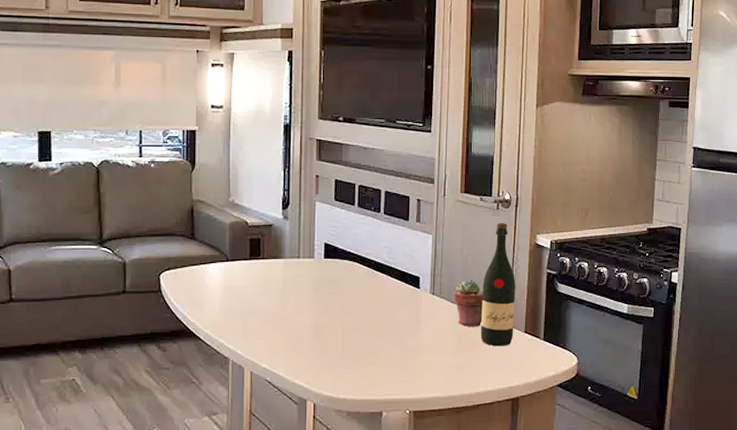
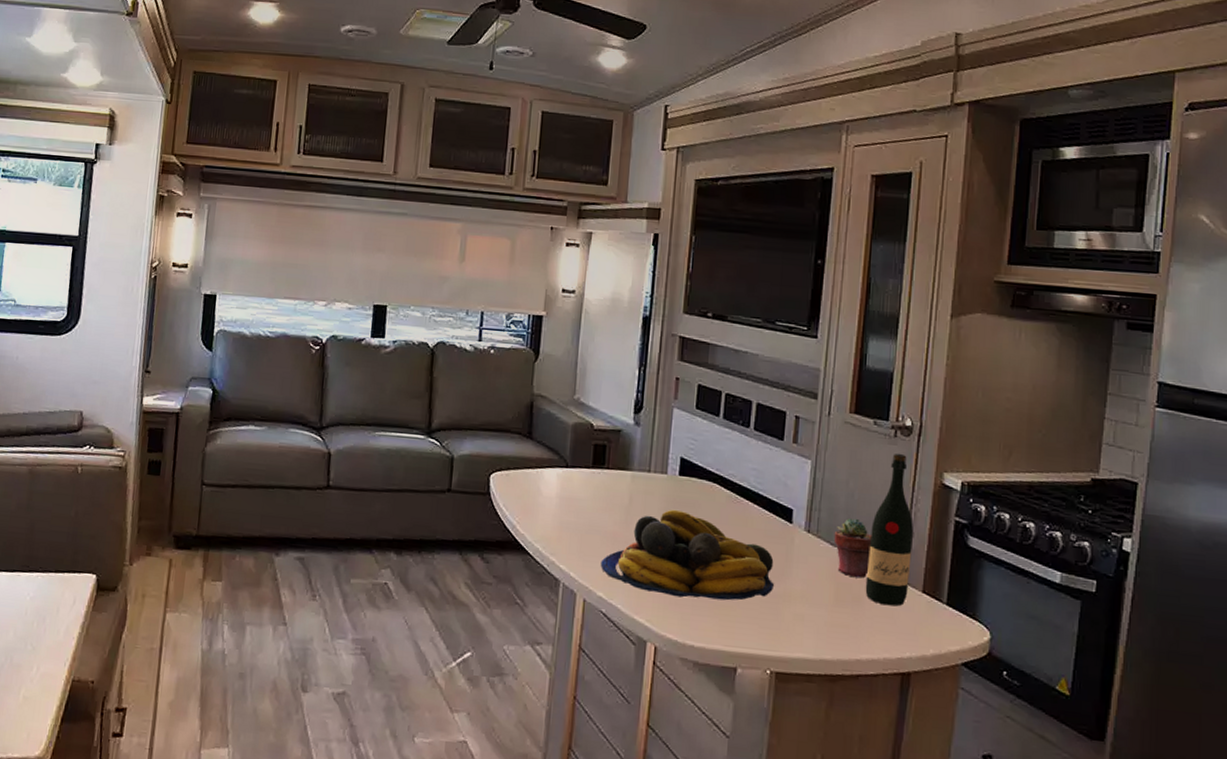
fruit bowl: none [263,287,408,360] -> present [600,509,774,601]

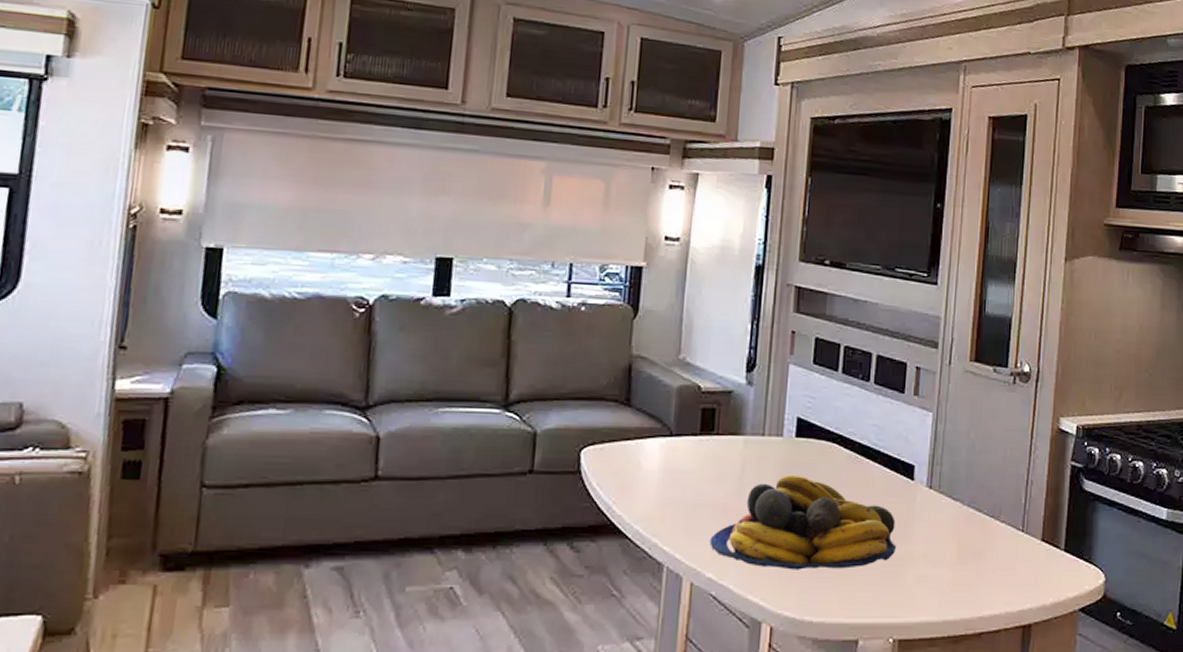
potted succulent: present [833,518,872,579] -> none [955,470,993,532]
wine bottle: present [865,453,914,607] -> none [987,400,1033,558]

